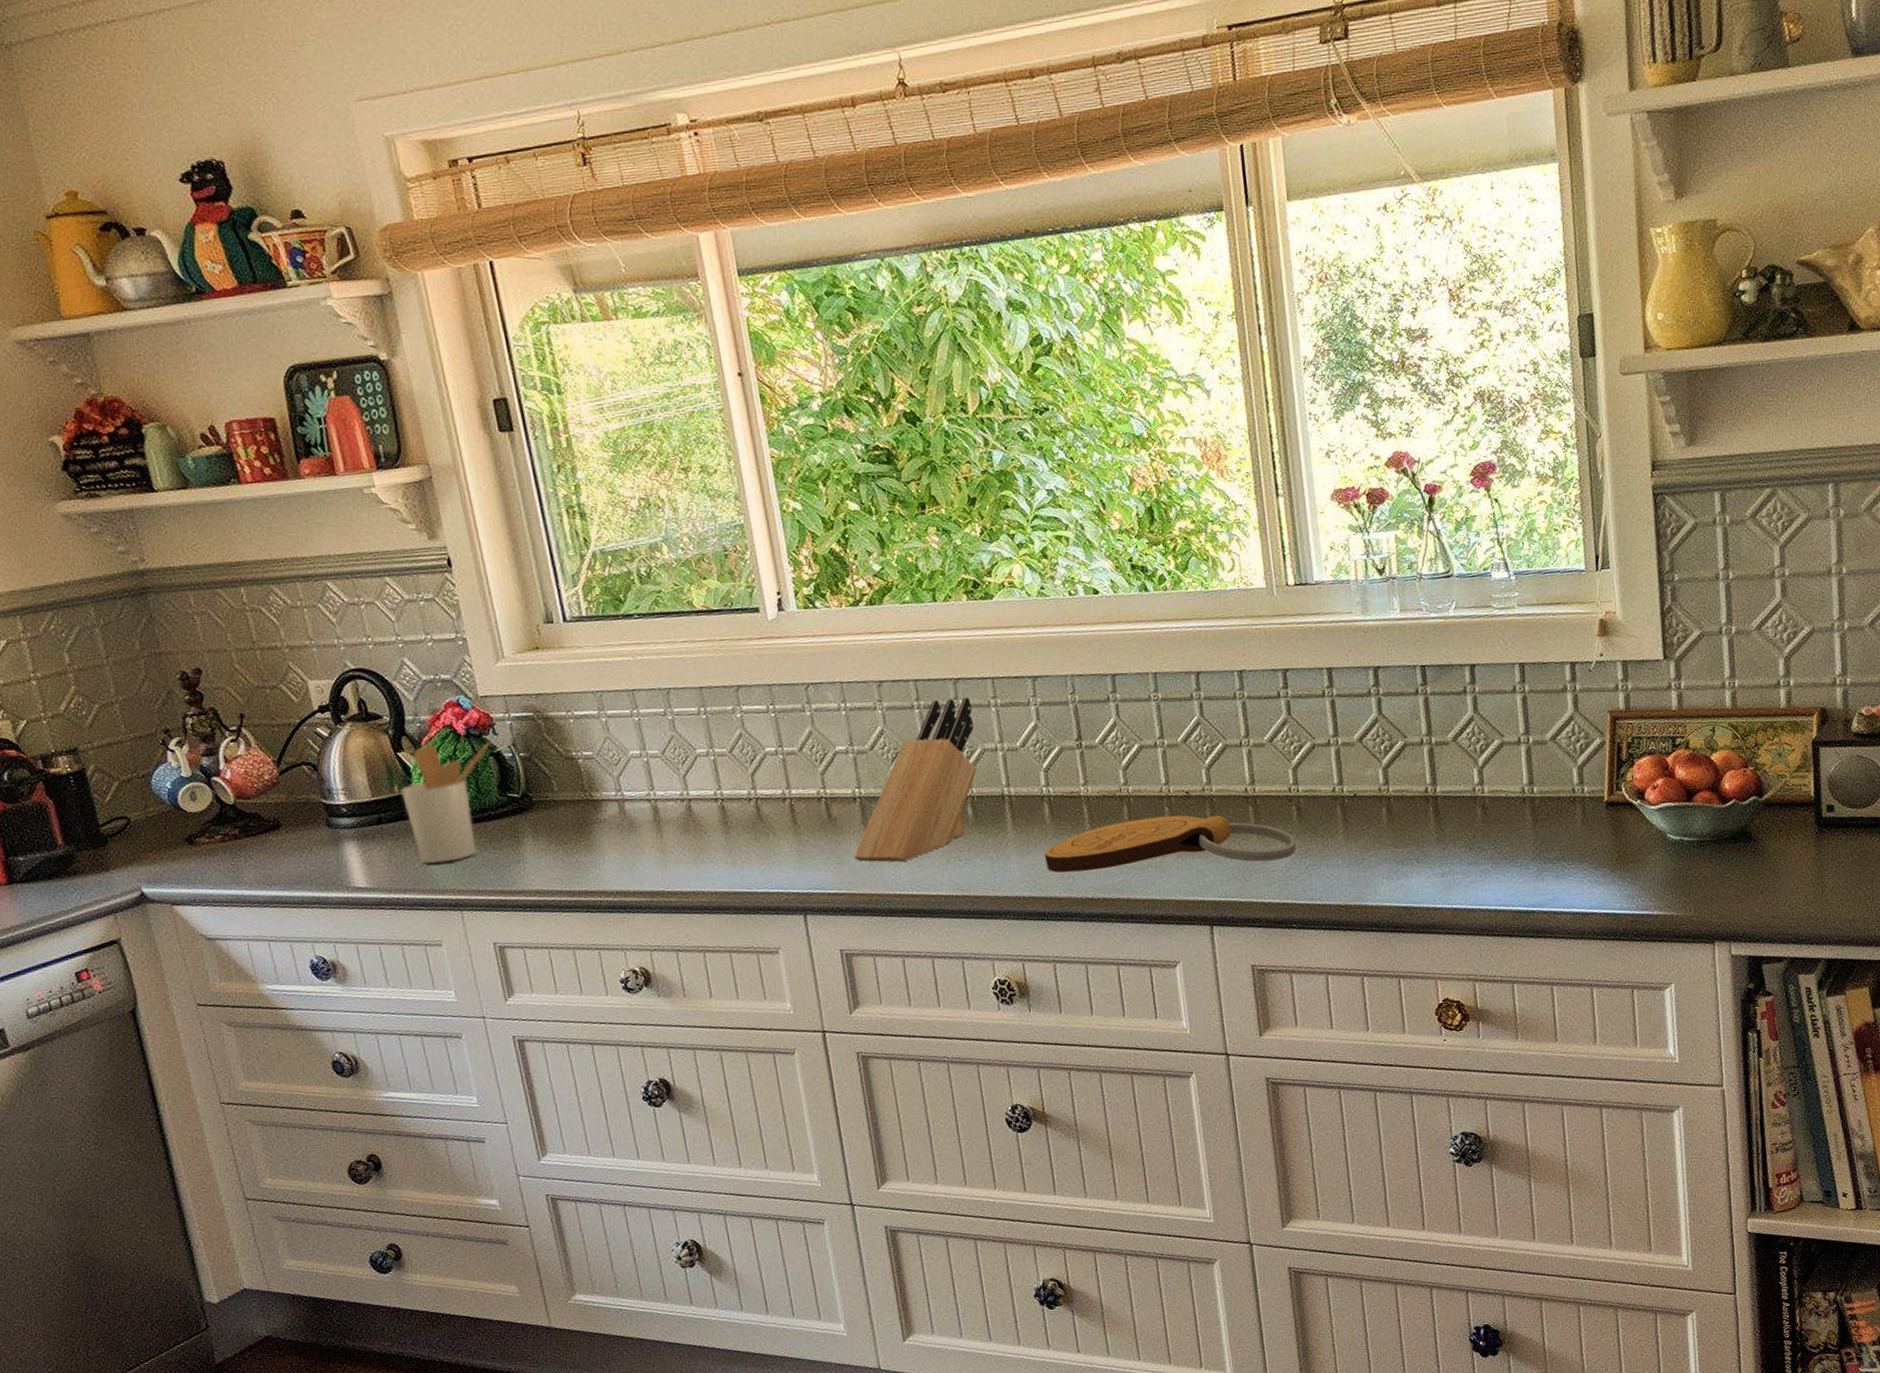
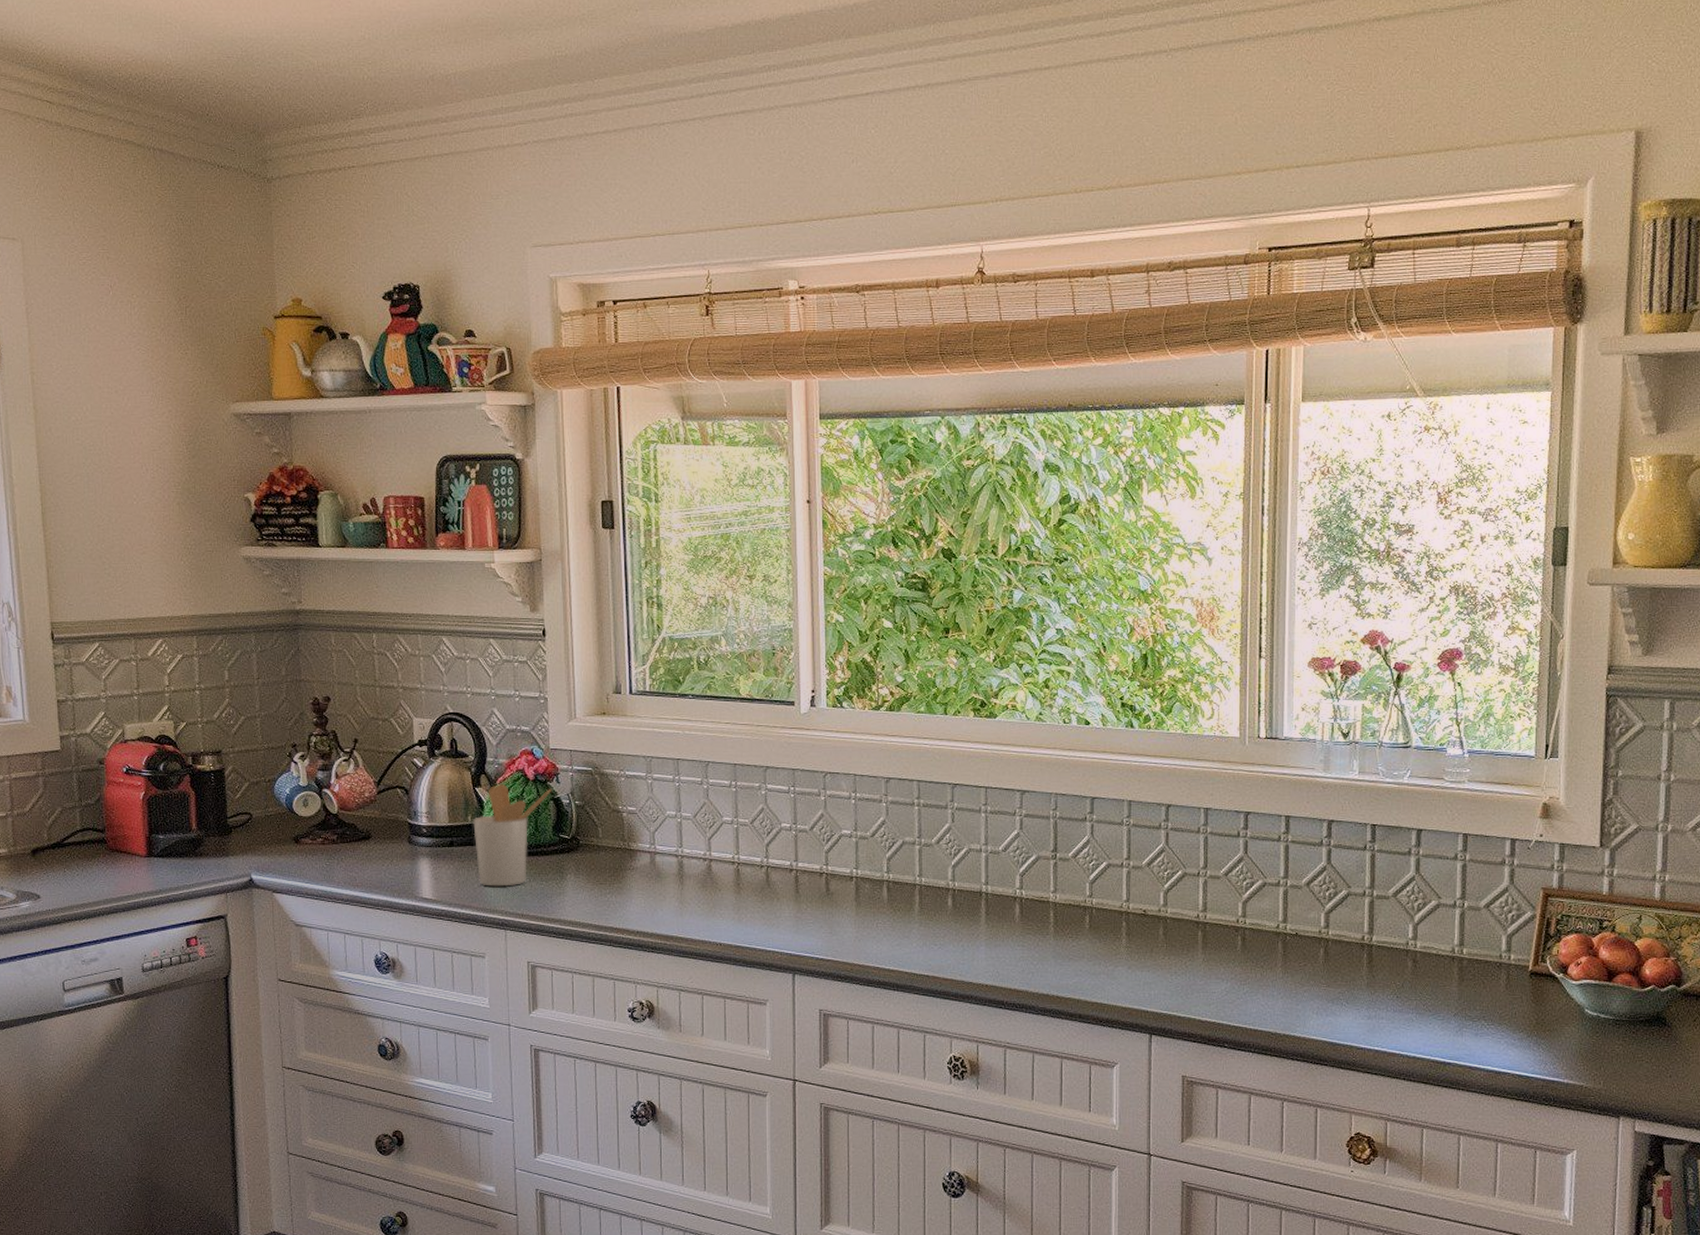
knife block: present [854,697,978,863] -> none [843,800,964,940]
cutting board: present [1045,815,1297,873] -> none [1010,929,1238,983]

